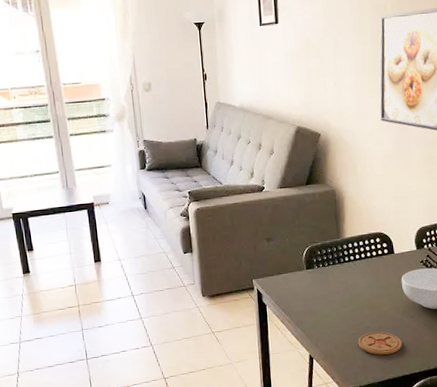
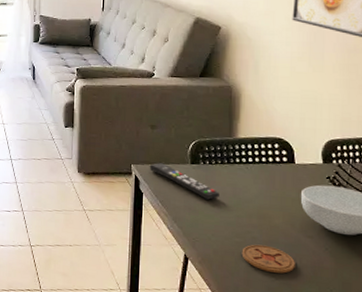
remote control: none [269,273,335,301] -> present [149,163,221,200]

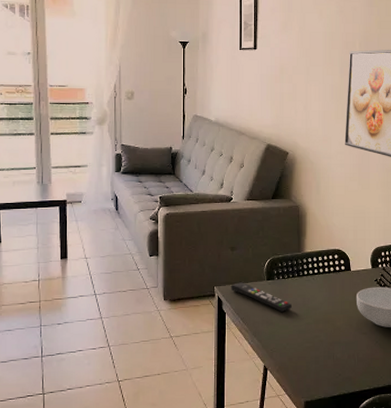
coaster: present [241,244,295,274] -> none [311,346,354,370]

